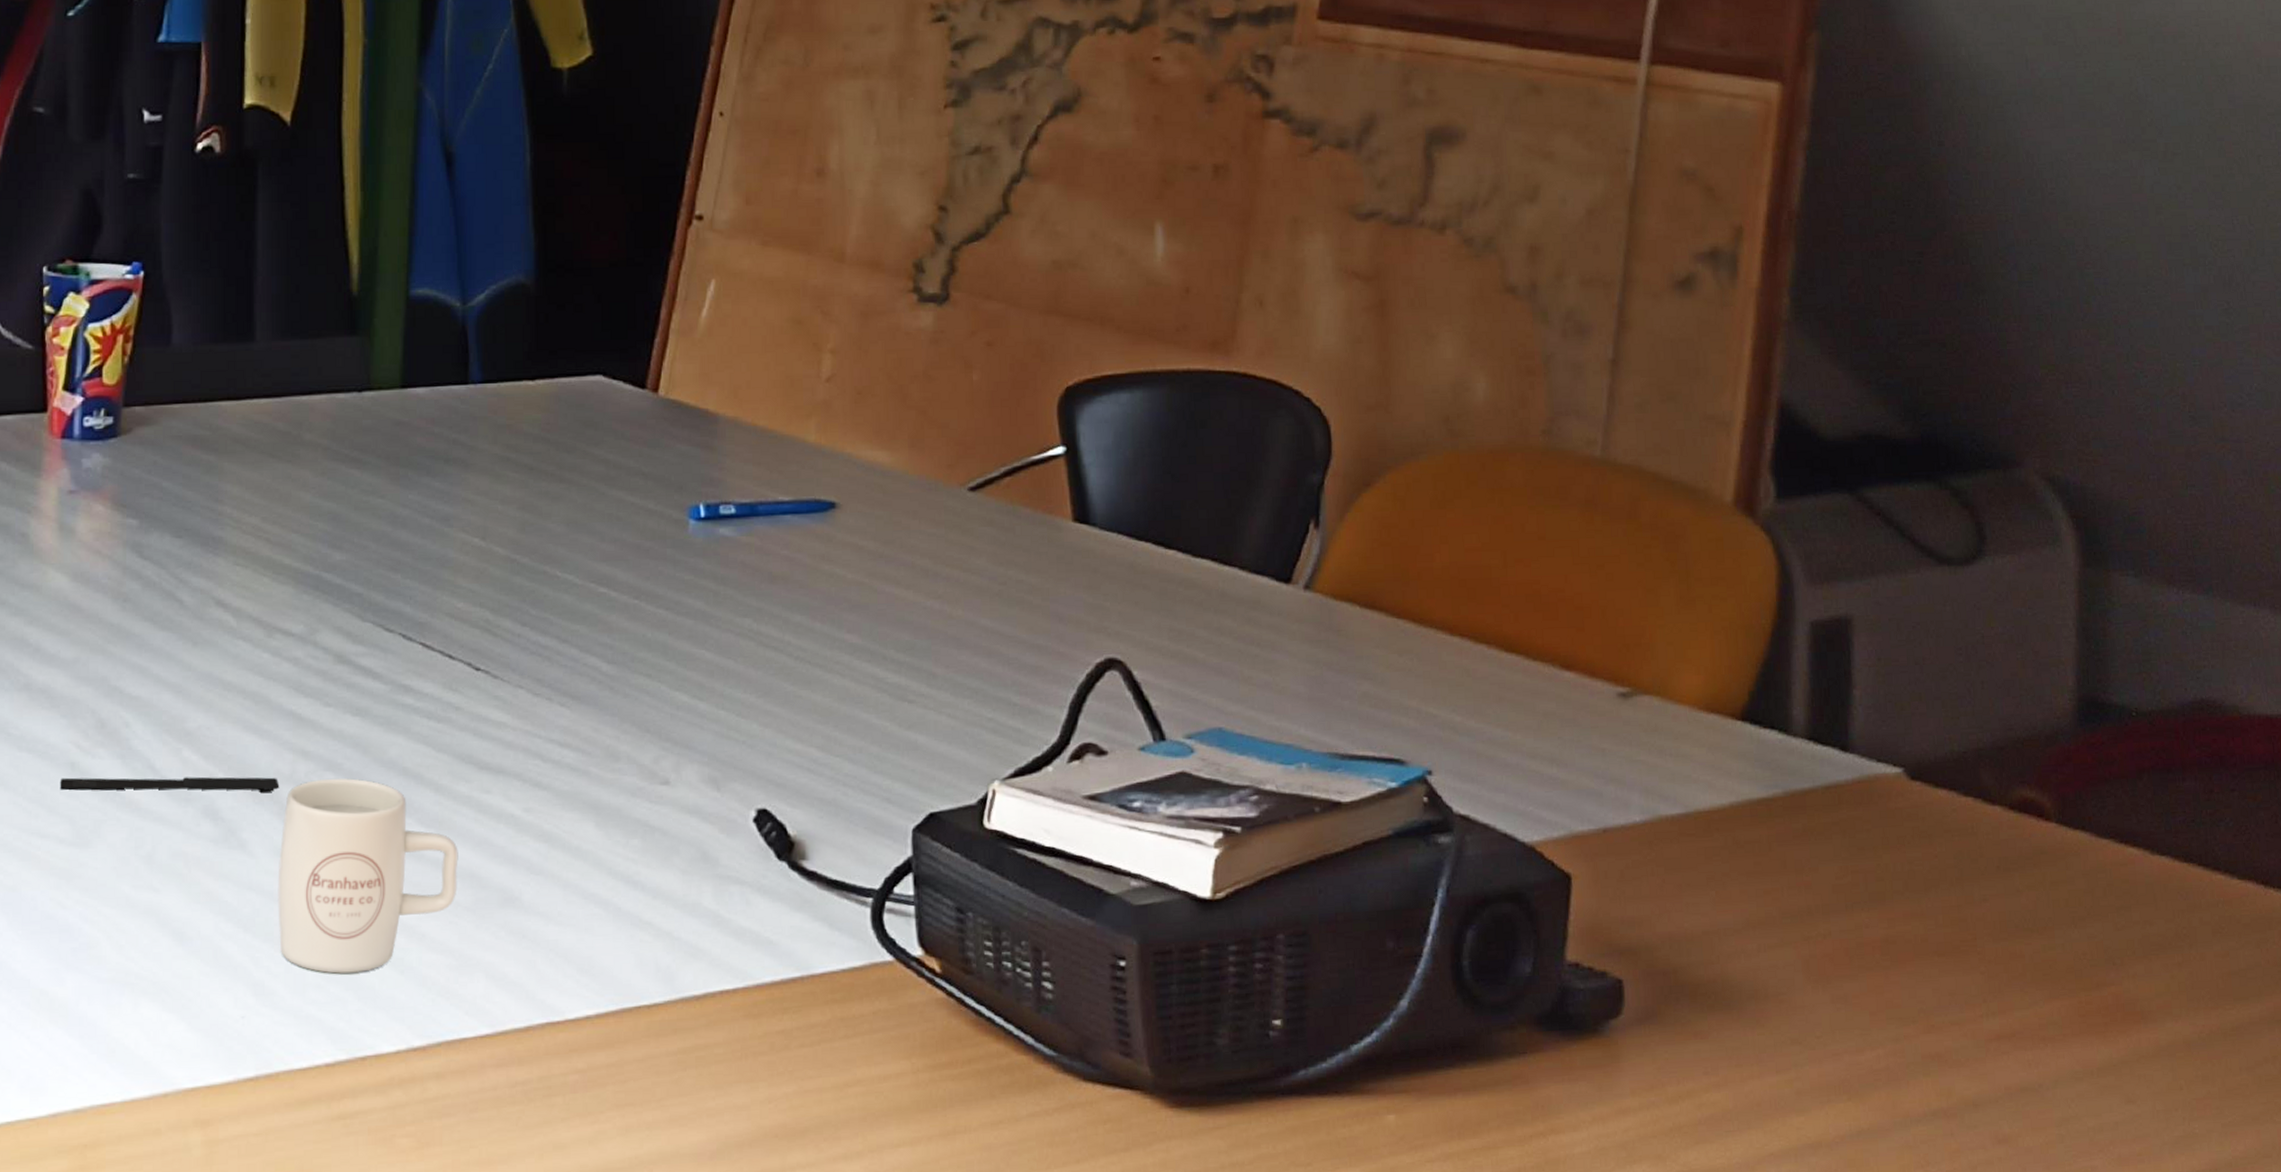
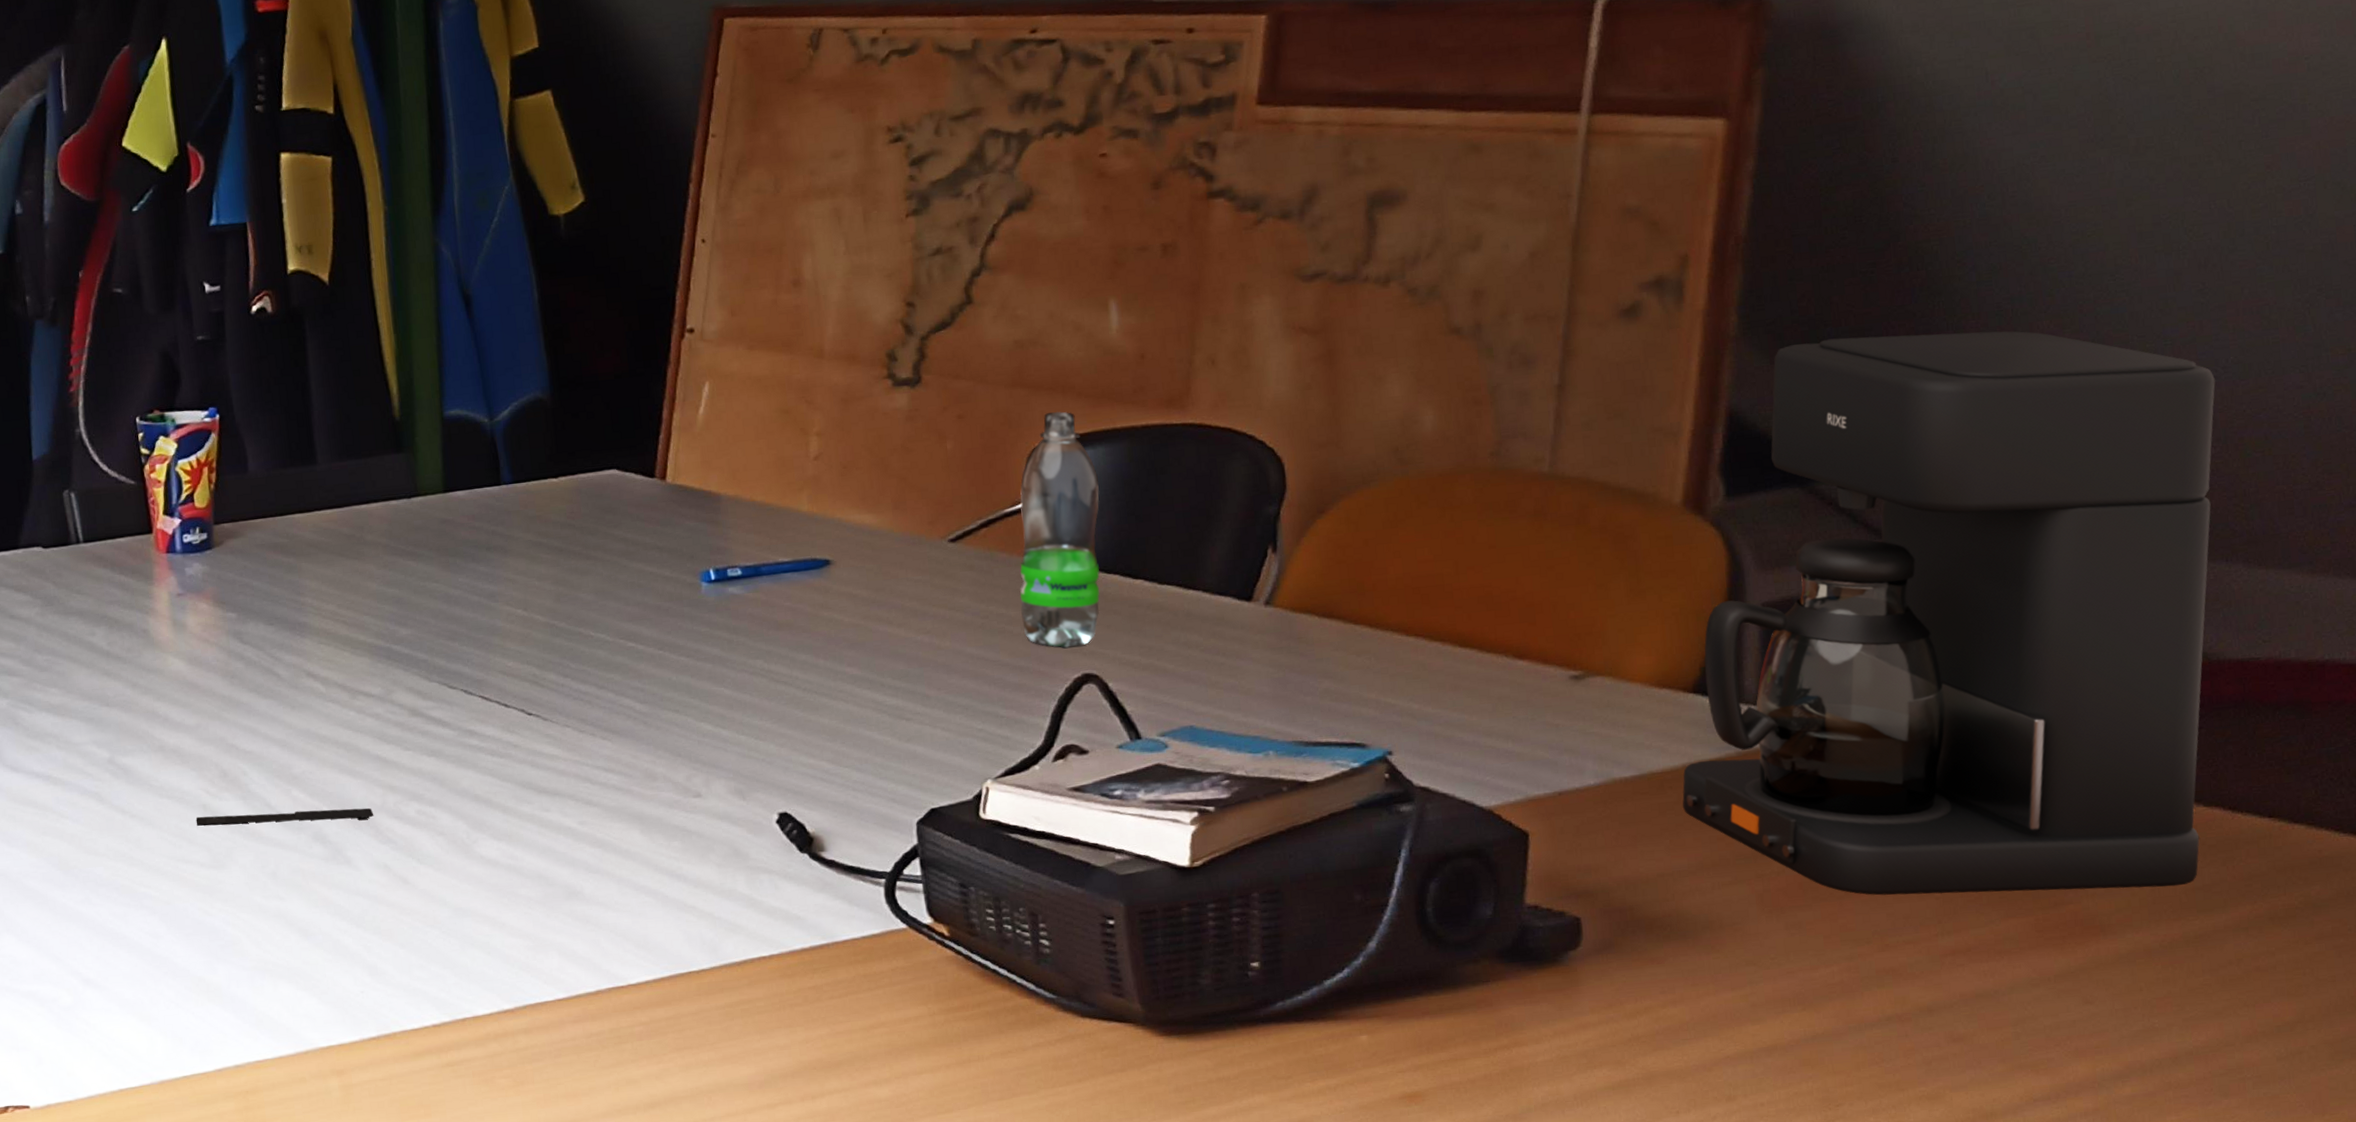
mug: present [278,778,458,974] -> none [379,805,529,957]
bottle: none [1041,346,1135,626] -> present [1020,411,1100,648]
coffee maker: none [1729,331,2241,970] -> present [1682,331,2215,896]

